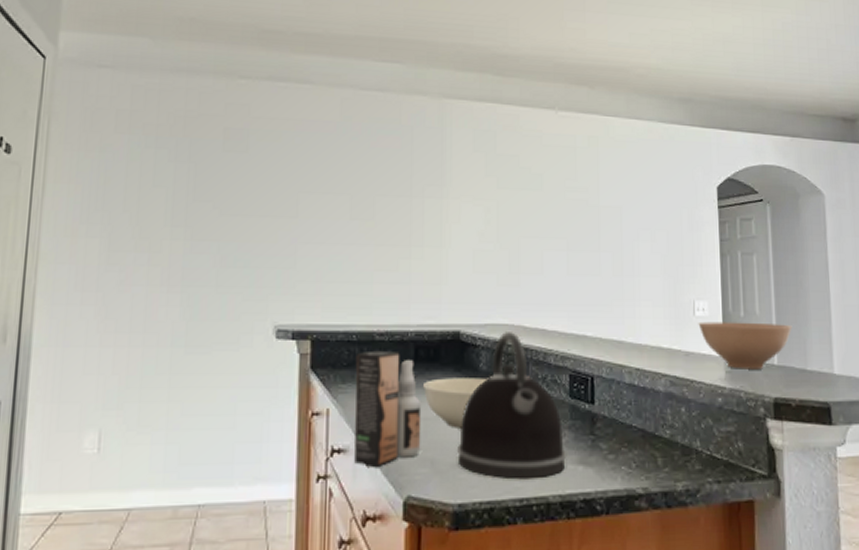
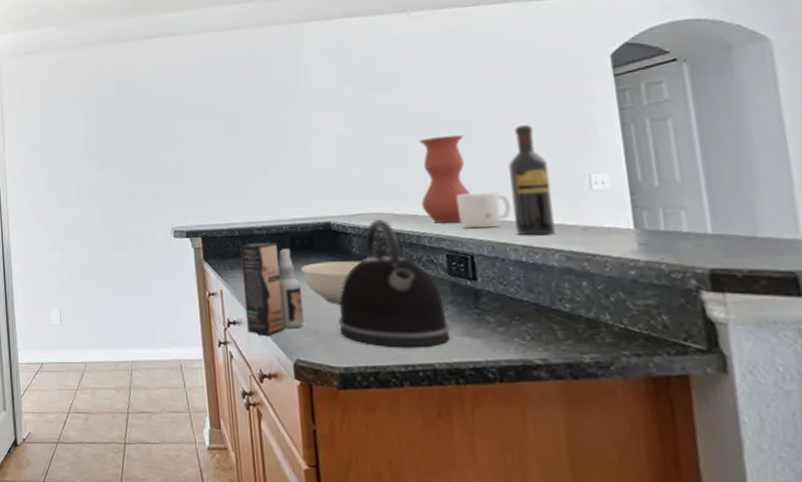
vase: none [551,247,596,340] -> present [418,135,470,223]
mug: none [583,310,629,348] -> present [456,192,511,229]
wine bottle: none [630,245,664,357] -> present [508,125,555,235]
bowl: present [698,321,792,369] -> none [597,189,732,241]

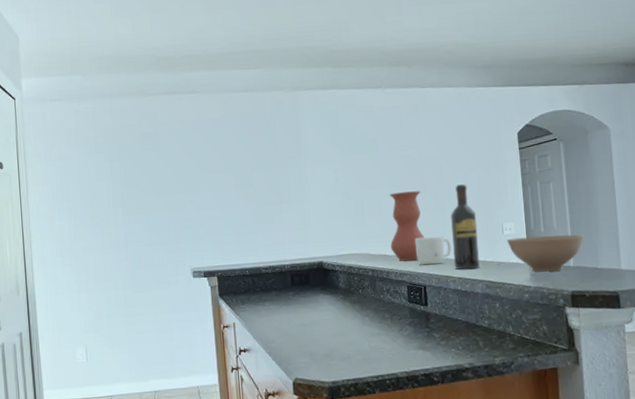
spray bottle: present [240,242,305,337] -> none [250,279,302,361]
bowl: present [301,261,361,304] -> none [300,293,346,330]
kettle: present [338,219,451,348] -> none [328,259,410,363]
bowl: none [597,189,732,241] -> present [506,234,585,272]

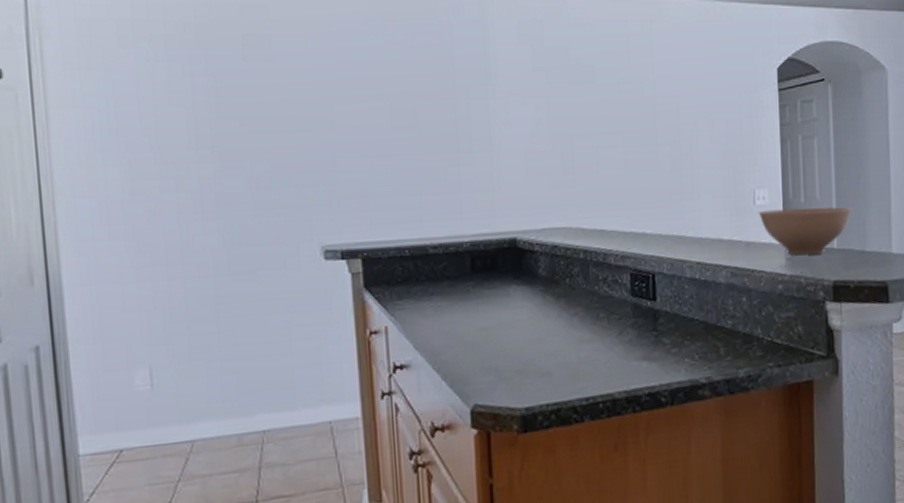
vase: present [388,191,425,261] -> none [609,142,655,239]
mug: present [414,237,452,266] -> none [642,206,689,245]
wine bottle: present [451,184,480,270] -> none [690,135,724,251]

